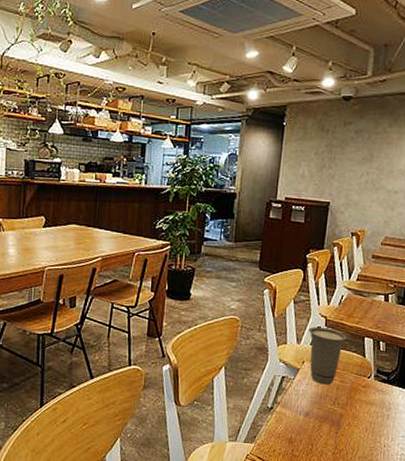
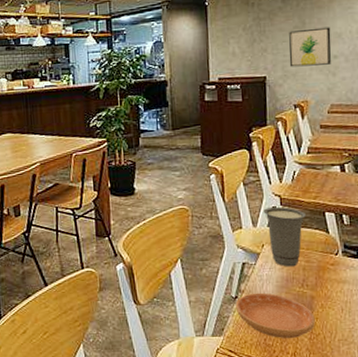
saucer: none [270,405,341,451] -> present [235,292,315,338]
wall art: none [353,162,396,199] -> present [289,27,332,67]

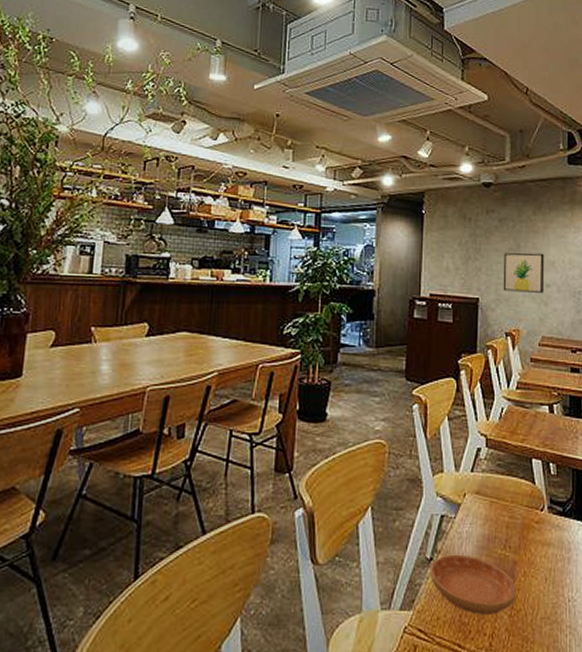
cup: present [263,207,307,267] -> none [467,449,513,523]

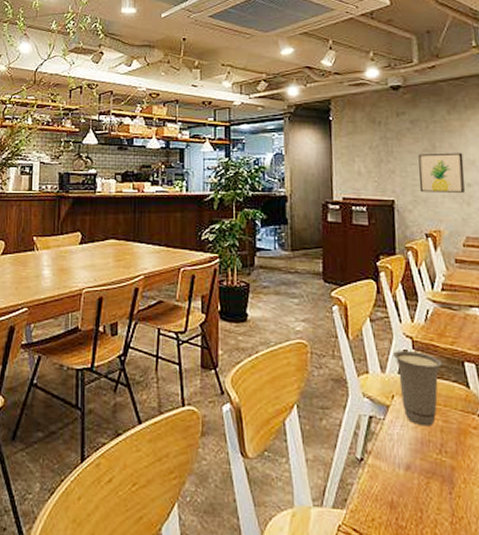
saucer: present [430,554,516,614] -> none [361,456,457,520]
cup: none [467,449,513,523] -> present [393,351,443,427]

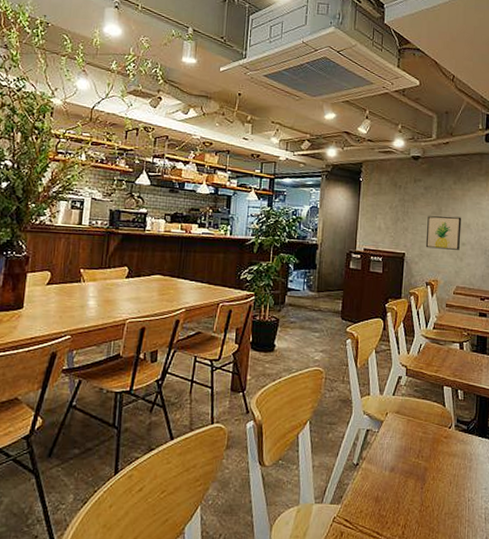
cup: present [393,351,443,427] -> none [390,377,428,437]

